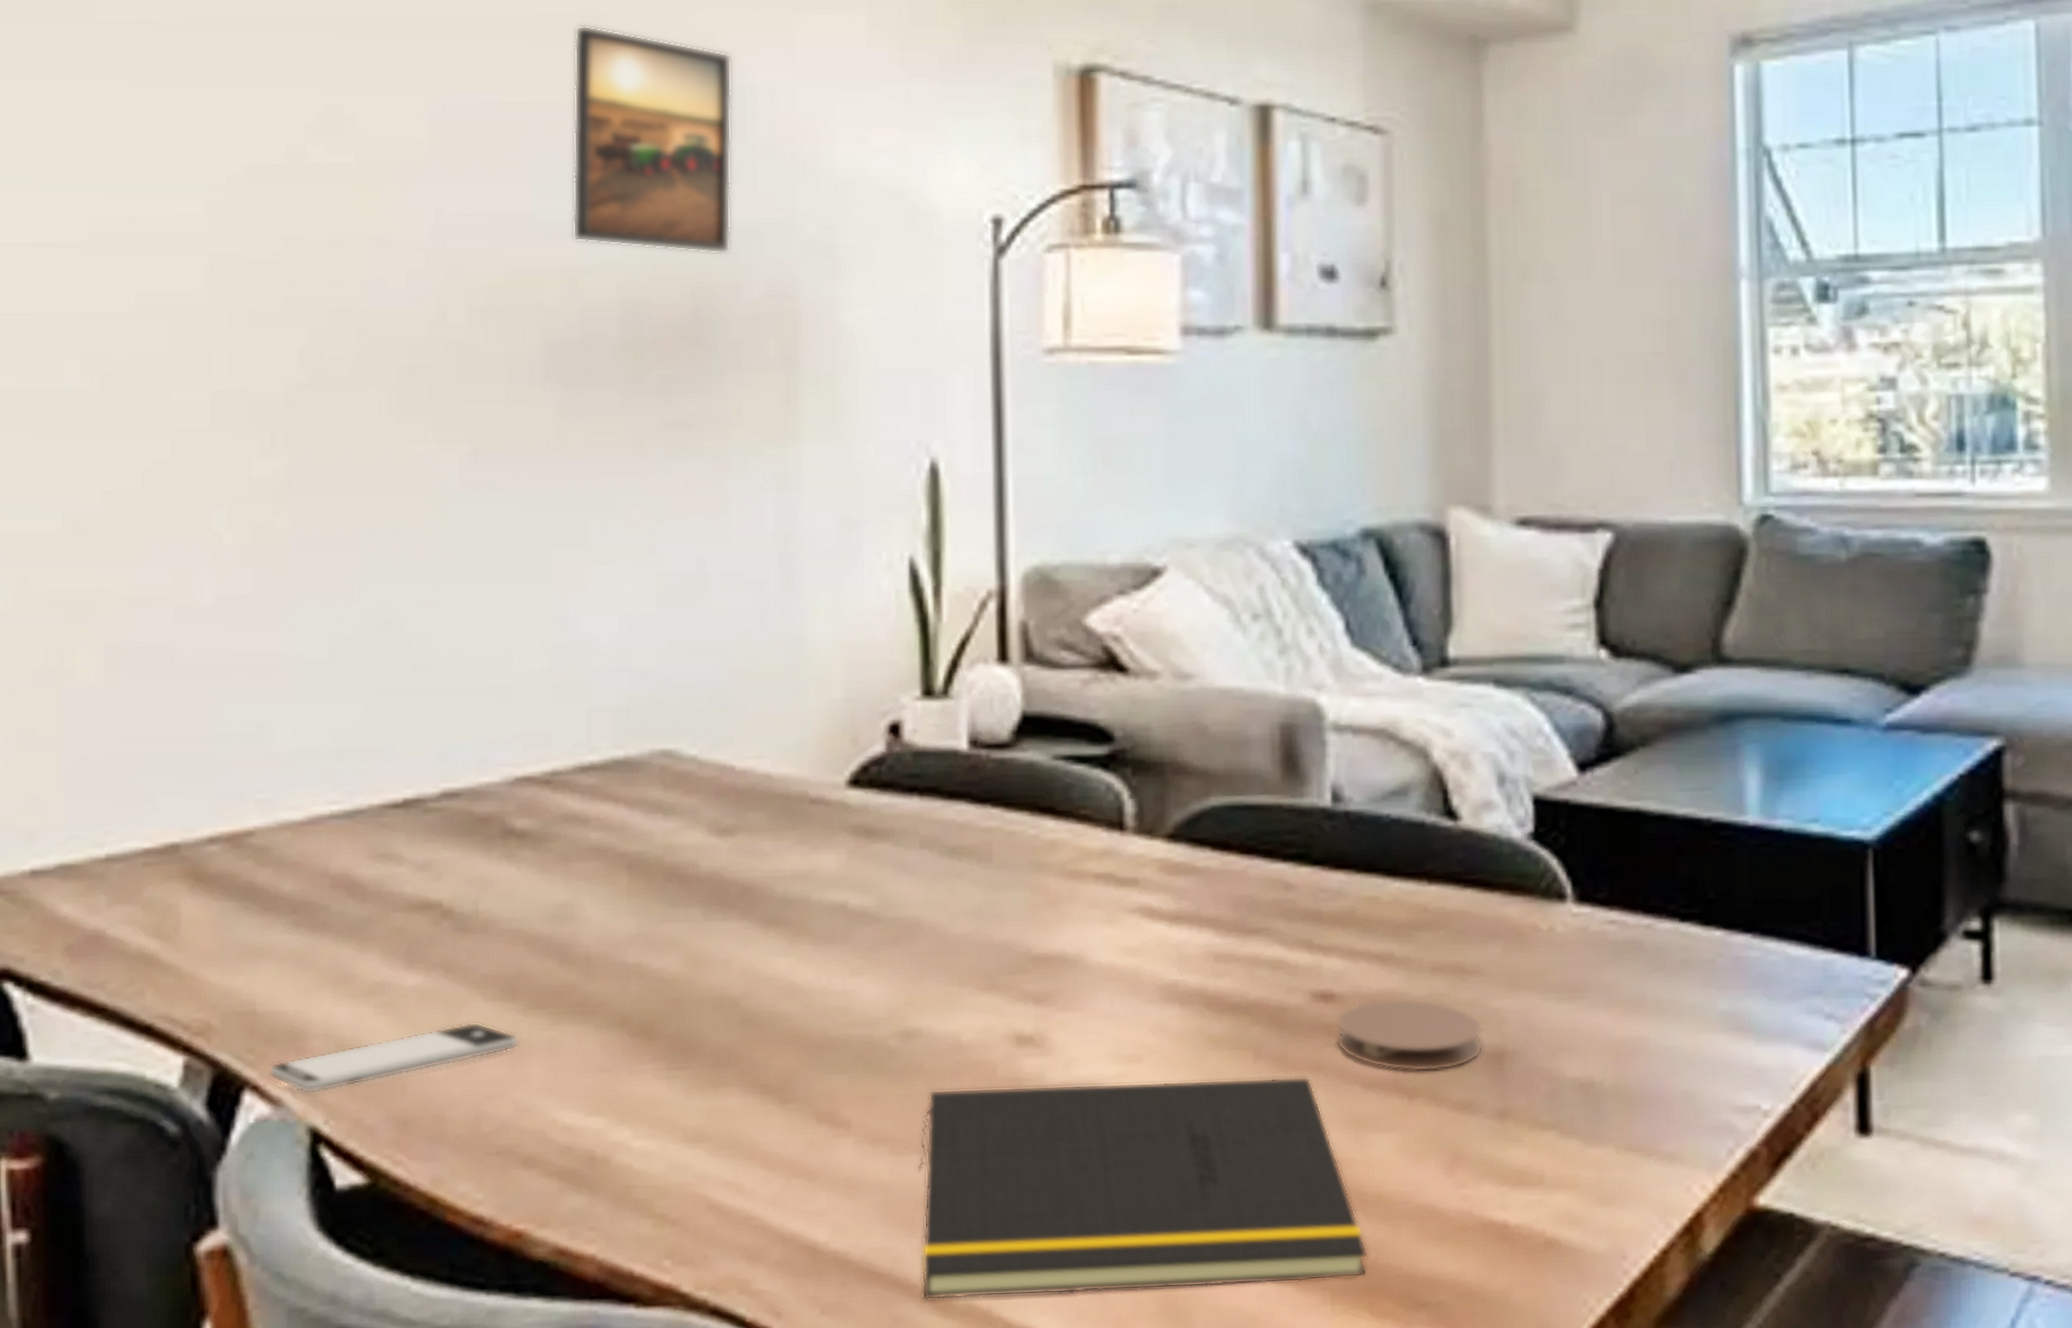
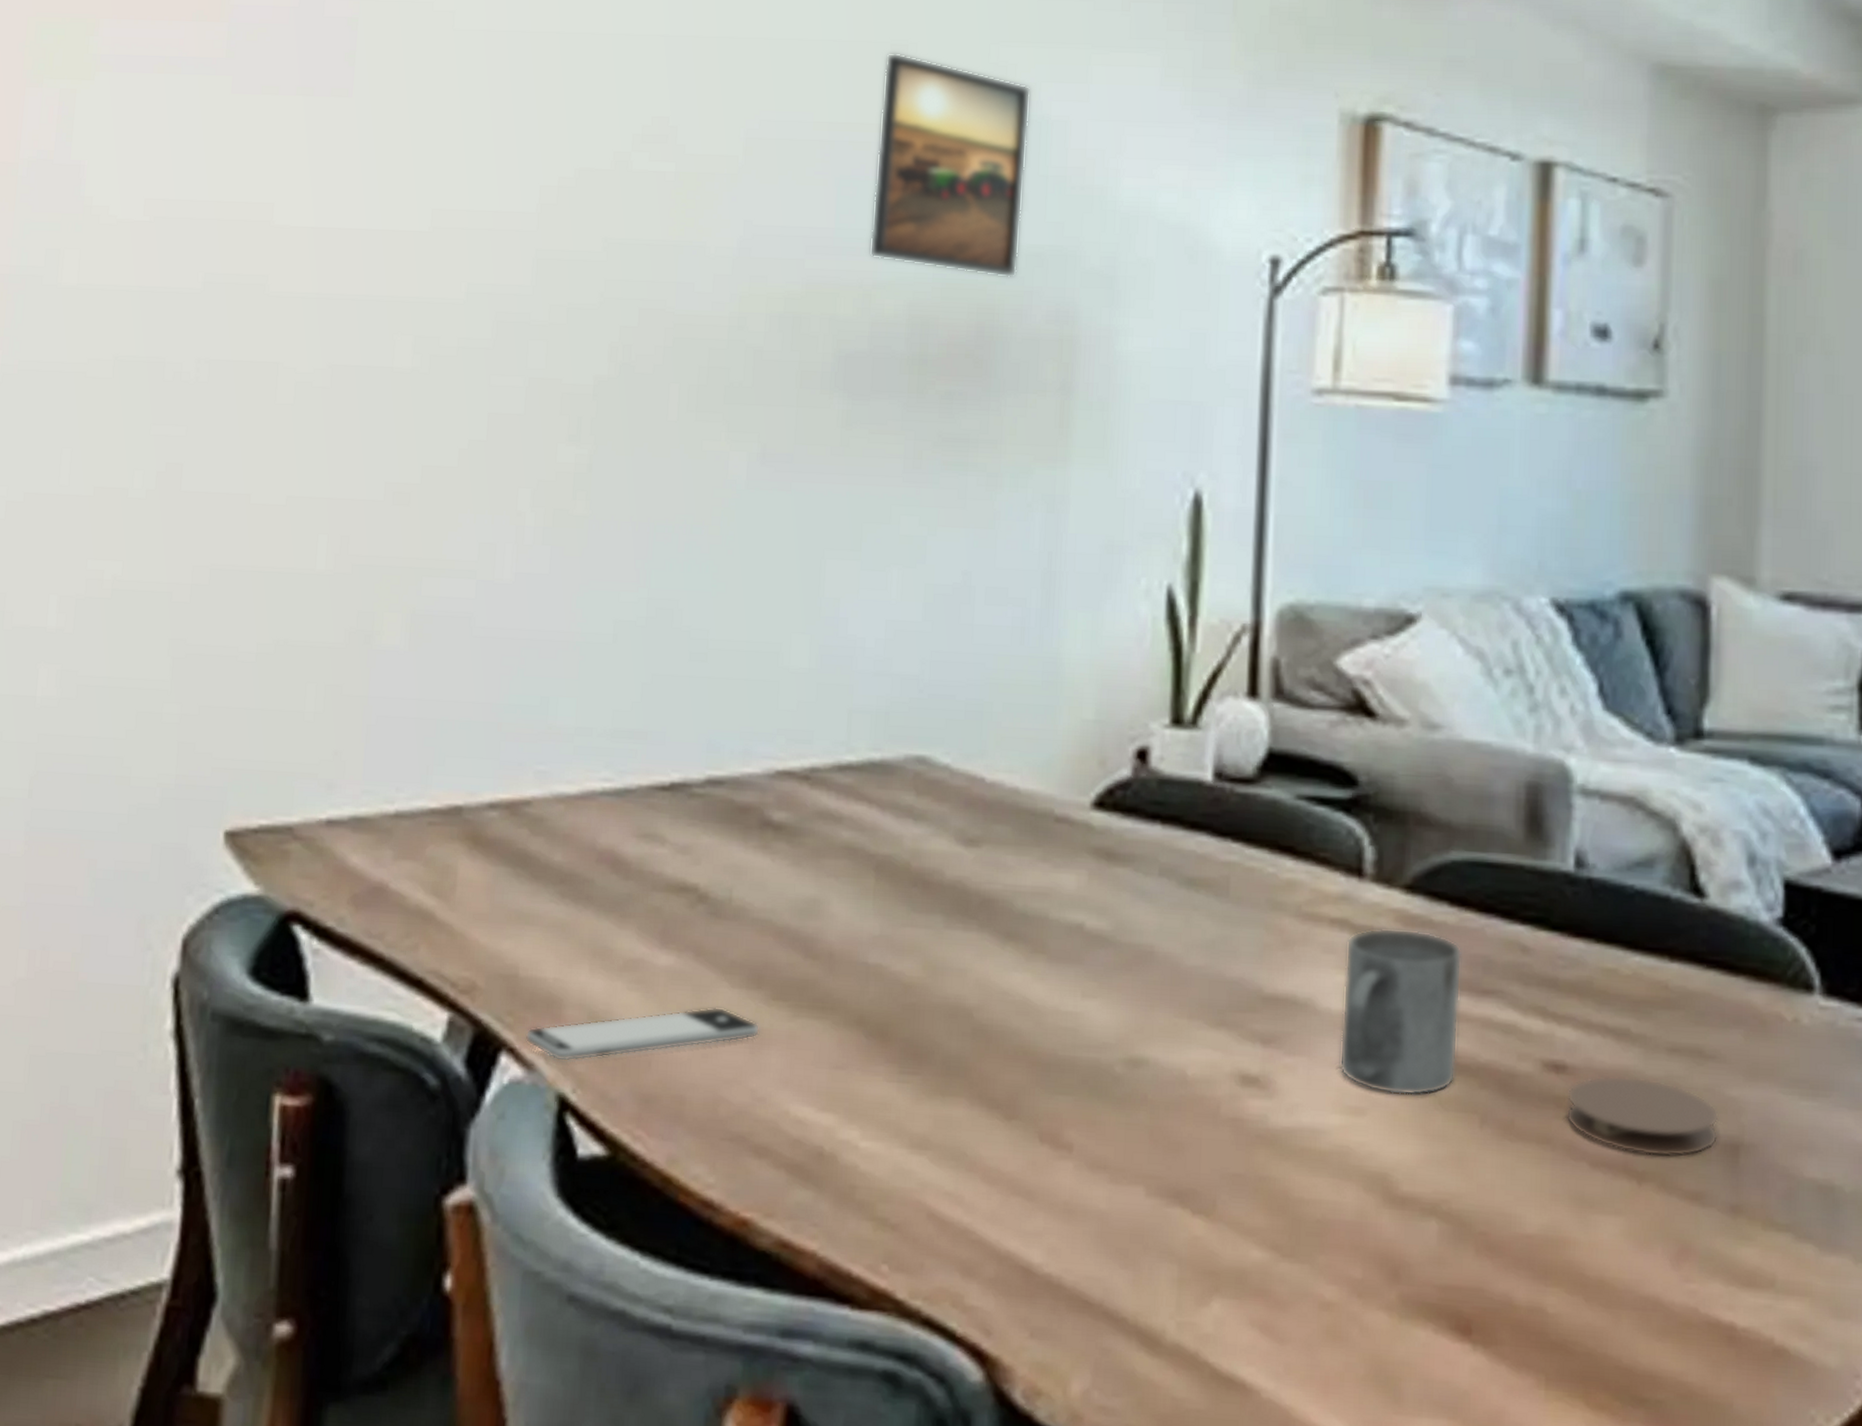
notepad: present [917,1076,1368,1301] -> none [1131,1121,1587,1365]
mug: none [1112,877,1228,1040] -> present [1339,928,1462,1096]

